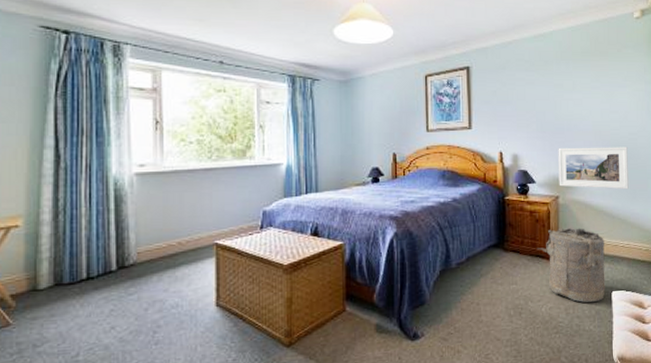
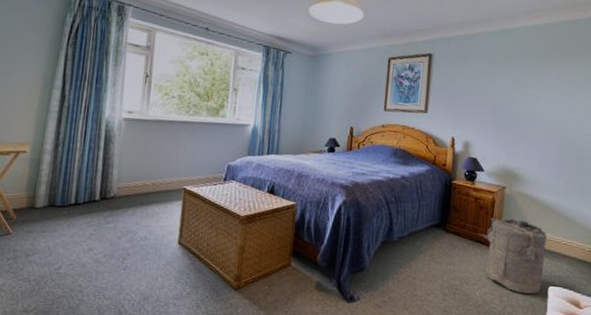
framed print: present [558,146,629,190] -> none [507,140,582,189]

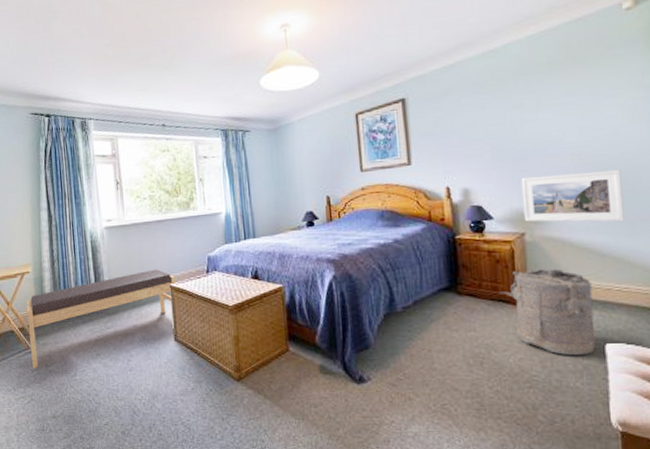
bench: none [9,169,190,257] -> present [26,269,175,368]
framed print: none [507,140,582,189] -> present [521,169,625,222]

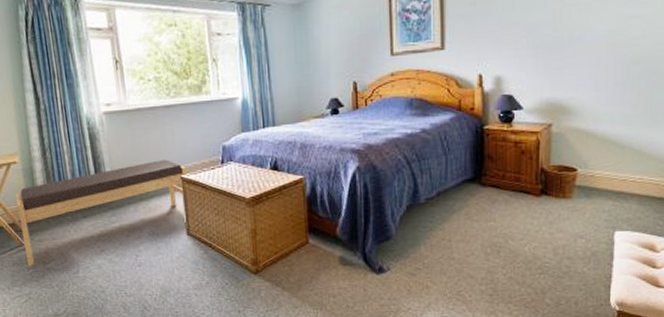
laundry hamper: present [498,269,596,356] -> none [521,160,609,244]
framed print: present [521,169,625,222] -> none [553,60,651,114]

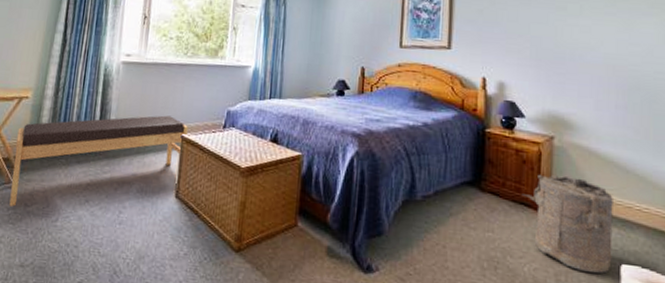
laundry hamper: none [521,160,609,244] -> present [521,174,613,274]

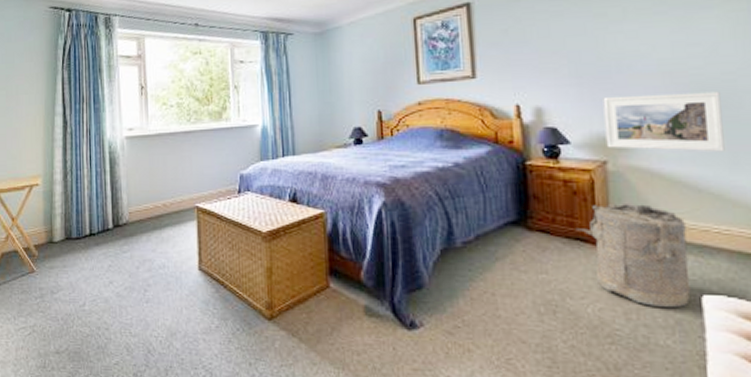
bench: present [9,115,188,207] -> none [33,187,202,295]
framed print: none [555,80,652,140] -> present [603,91,725,152]

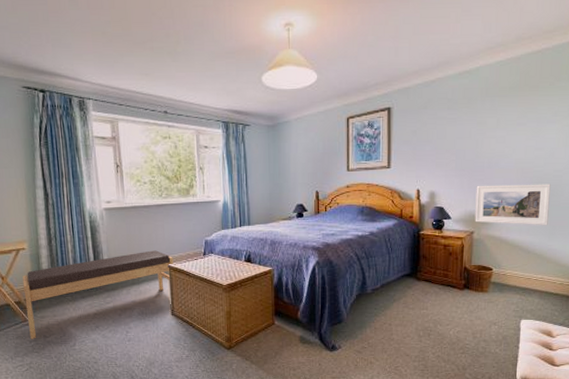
bench: none [33,187,202,295] -> present [22,250,174,339]
laundry hamper: present [575,204,691,309] -> none [448,261,517,329]

